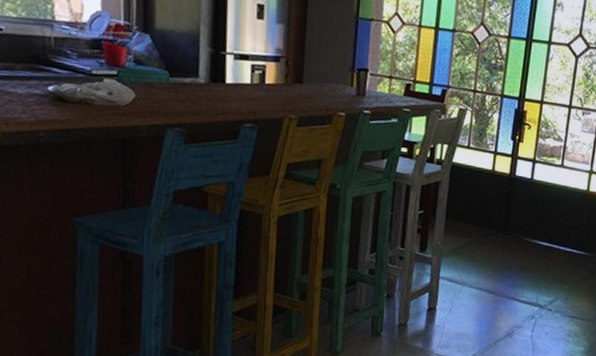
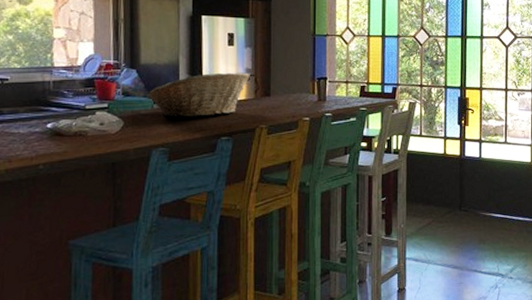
fruit basket: none [163,48,281,99] -> present [148,72,250,117]

